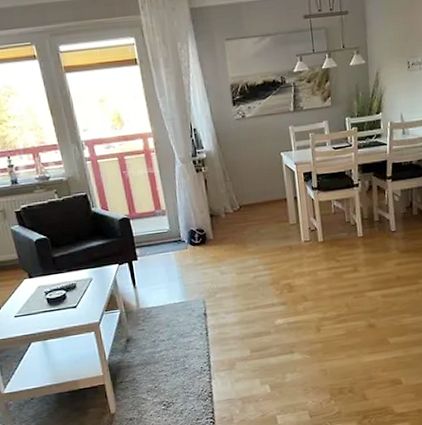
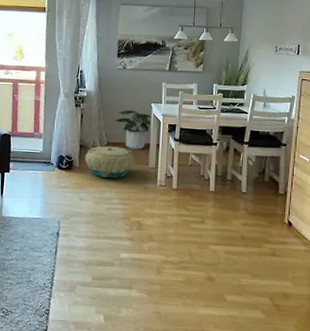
basket: none [218,208,274,245] -> present [85,146,135,179]
potted plant: none [243,164,286,208] -> present [114,110,153,150]

